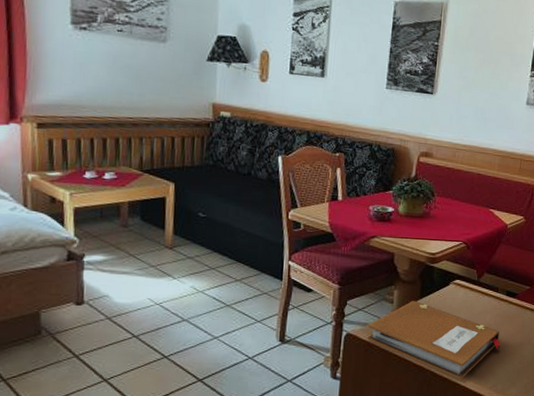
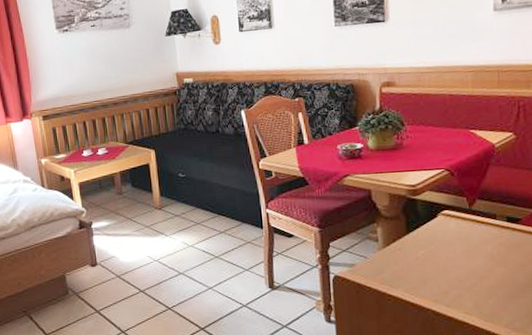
notebook: present [367,300,500,380] -> none [356,236,510,318]

